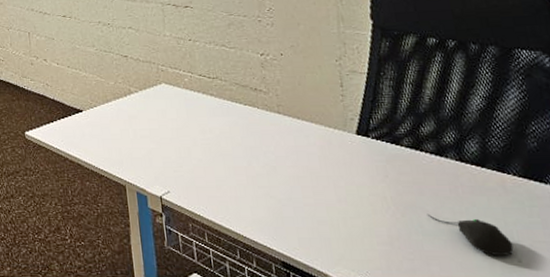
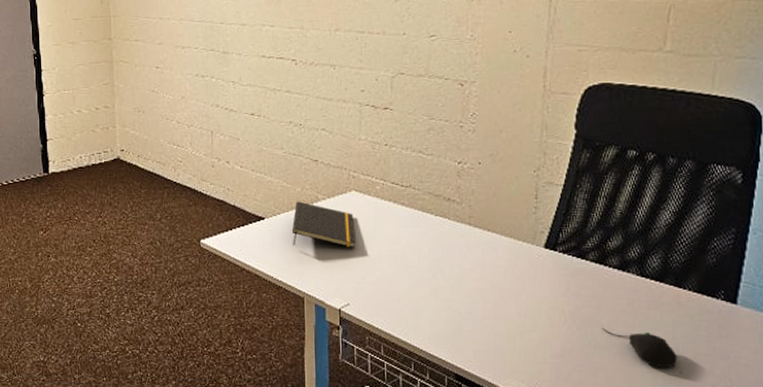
notepad: none [108,94,170,138] -> present [291,201,356,248]

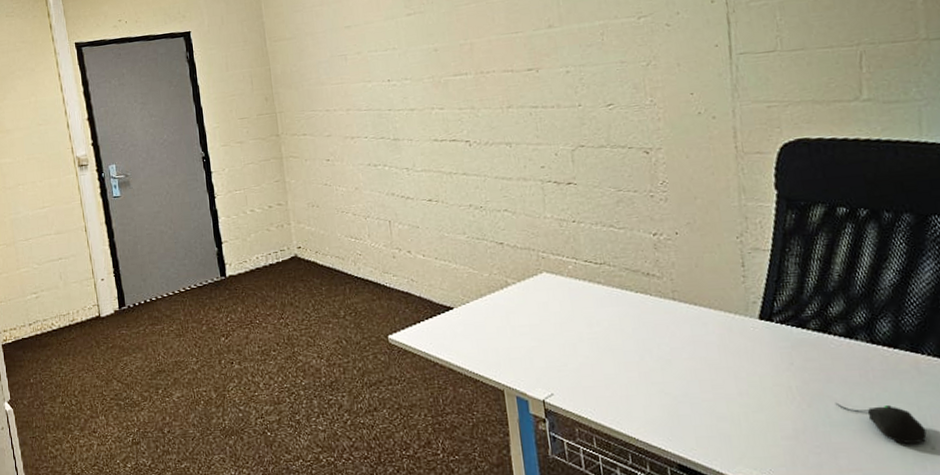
notepad: present [291,201,356,248] -> none [483,287,553,335]

